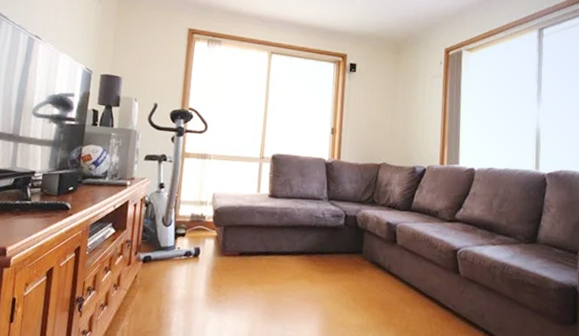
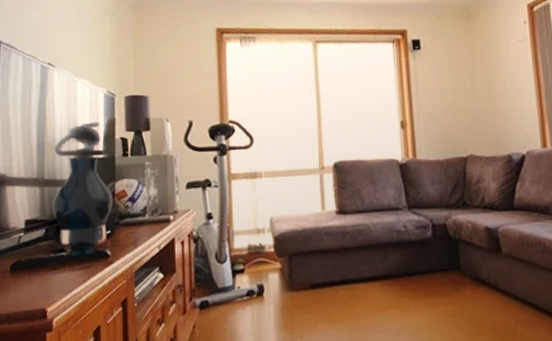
vase: none [22,120,79,206] -> present [52,156,113,256]

